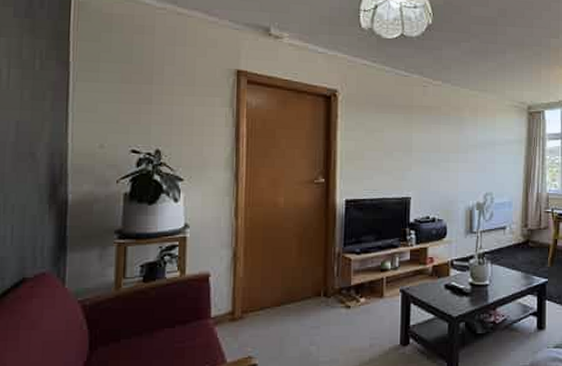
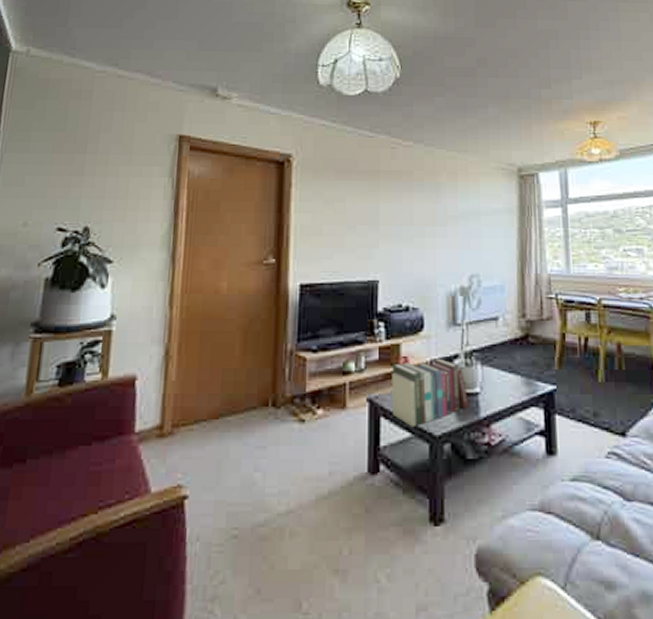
books: none [420,258,481,311] -> present [392,358,470,428]

